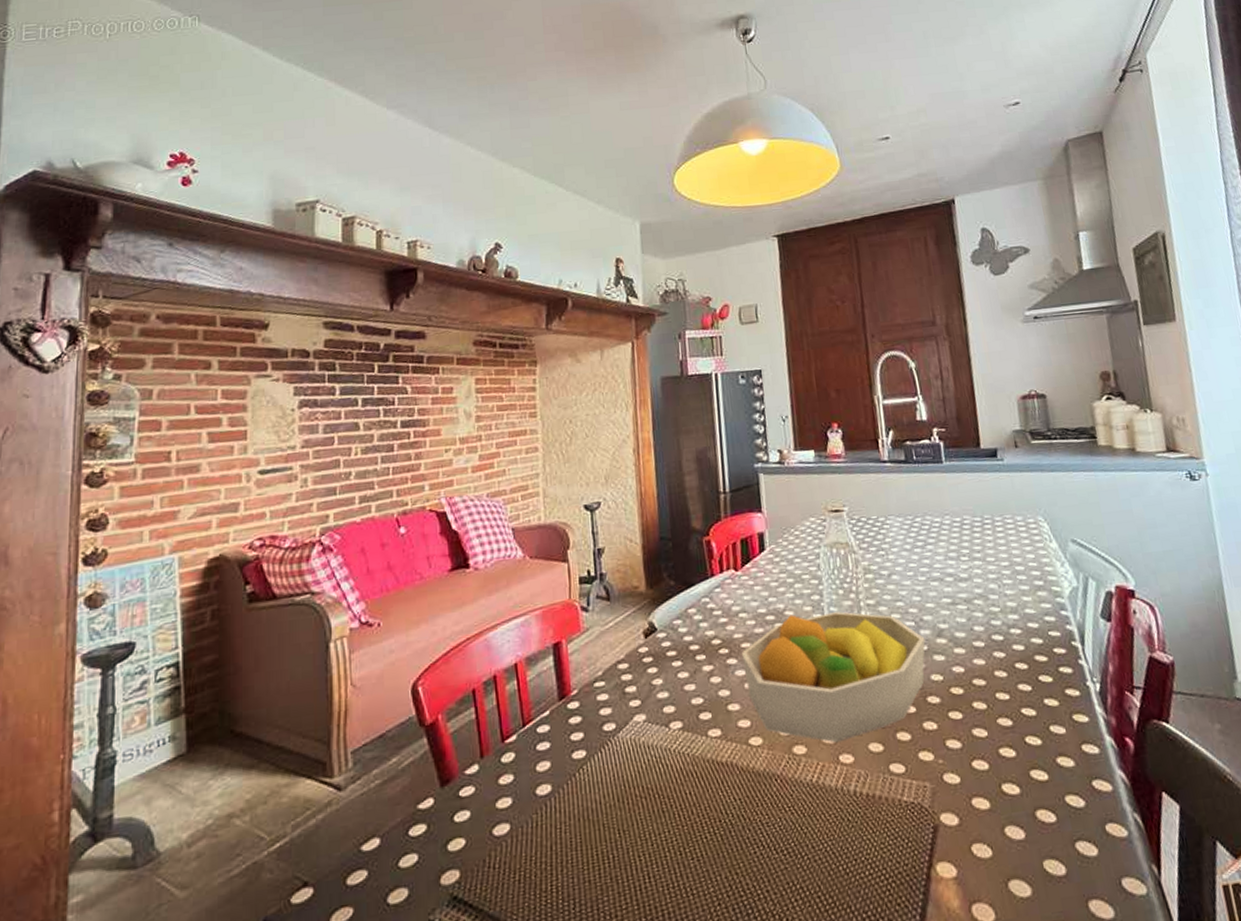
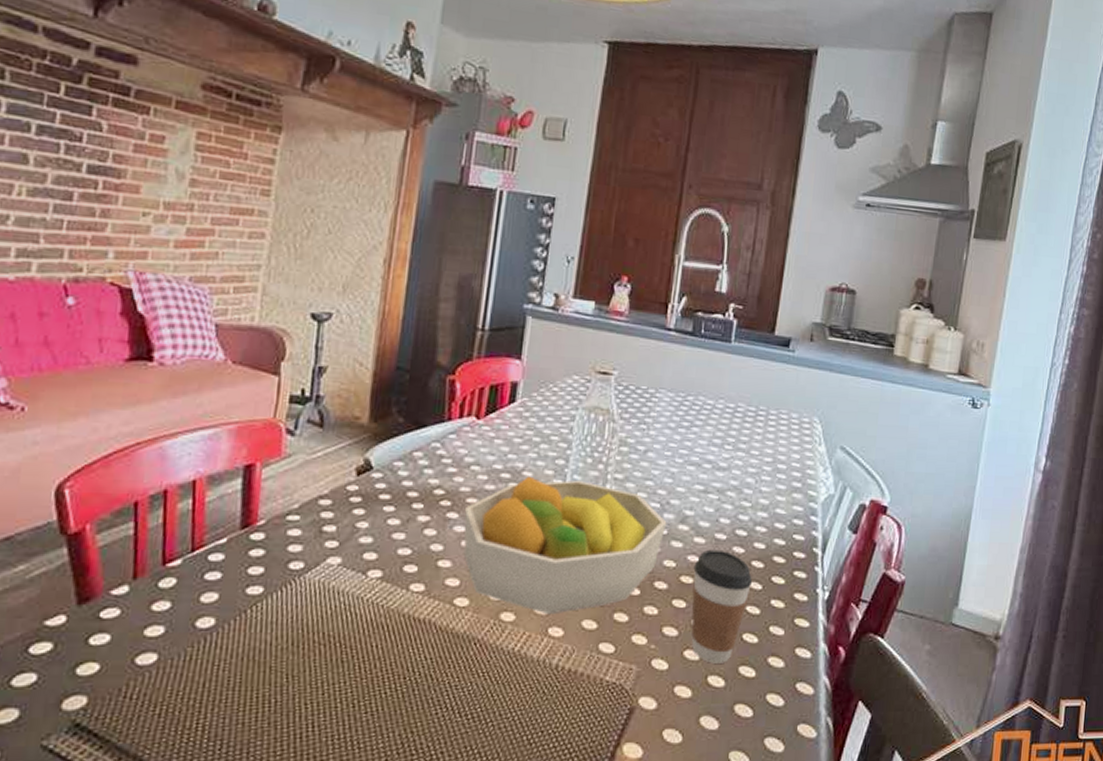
coffee cup: none [960,657,1022,771] -> present [691,549,753,663]

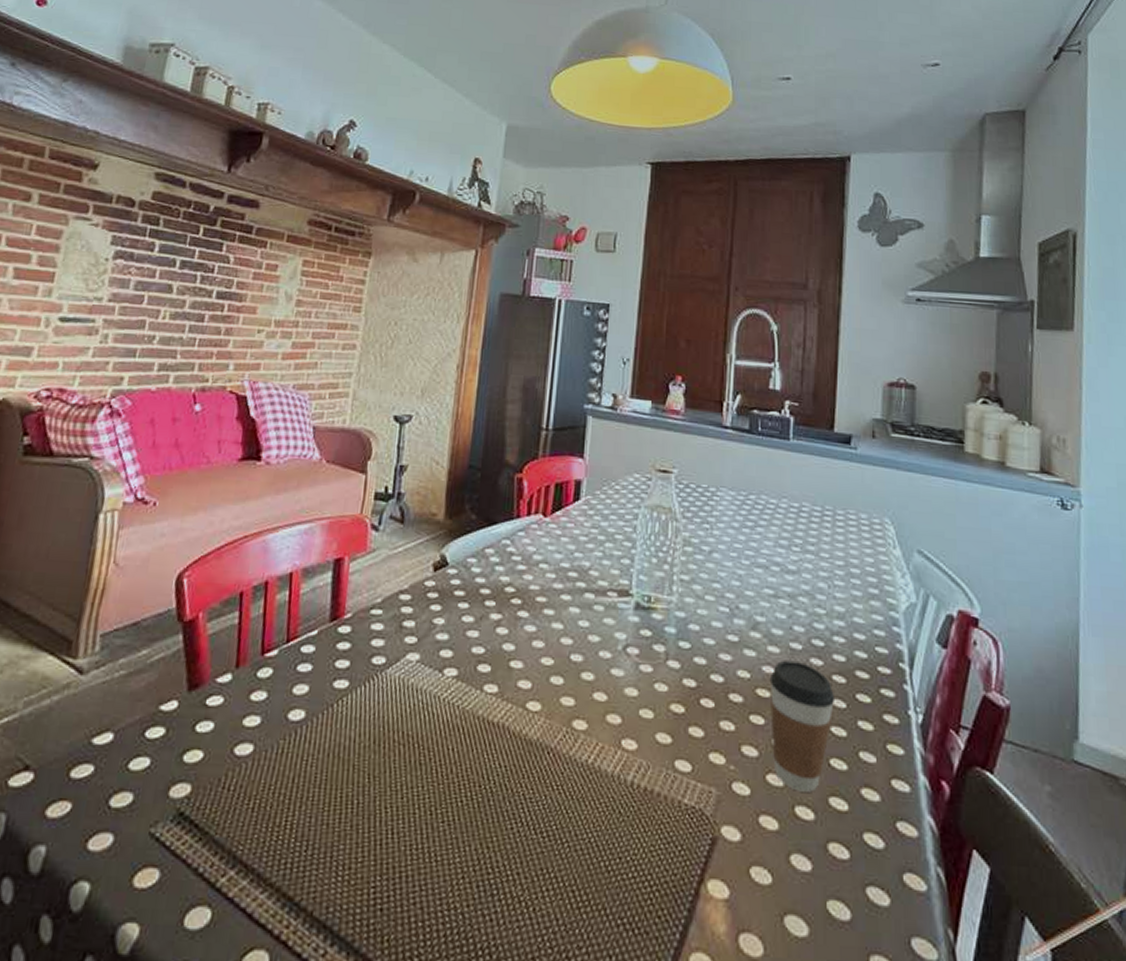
fruit bowl: present [463,476,667,615] -> none [534,575,738,725]

